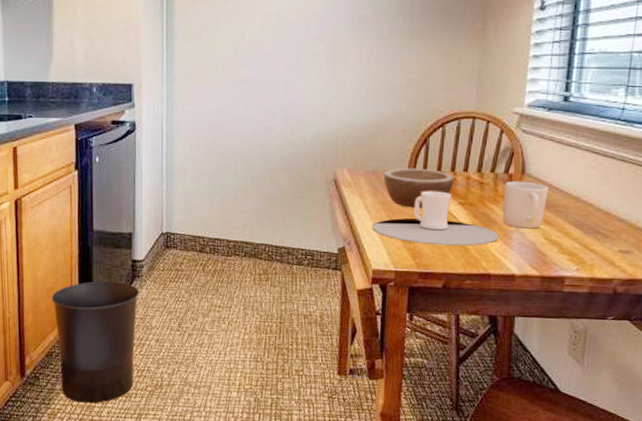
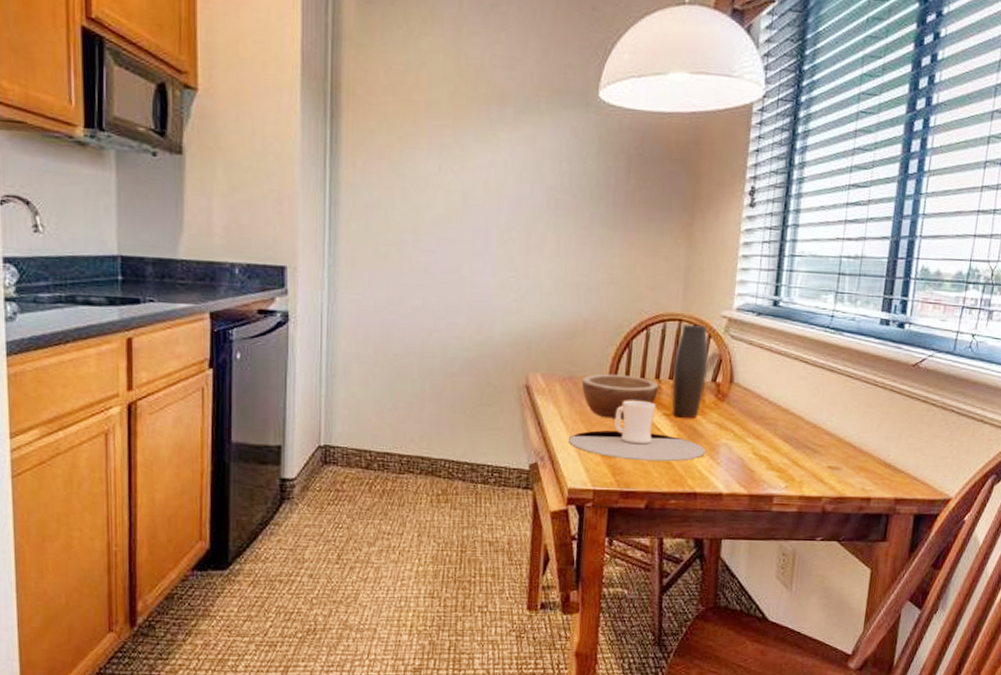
waste bin: present [51,281,139,403] -> none [174,504,288,656]
vase: none [466,121,501,206] -> present [672,324,709,418]
mug: present [502,181,548,229] -> none [709,390,757,443]

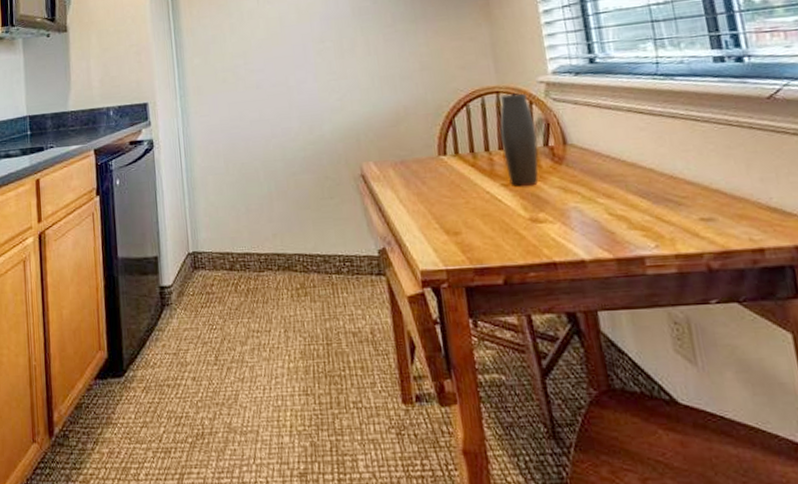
placemat: present [569,430,706,462] -> none [412,205,555,236]
bowl: present [581,373,659,419] -> none [412,151,491,196]
mug: present [614,400,656,445] -> none [452,174,496,219]

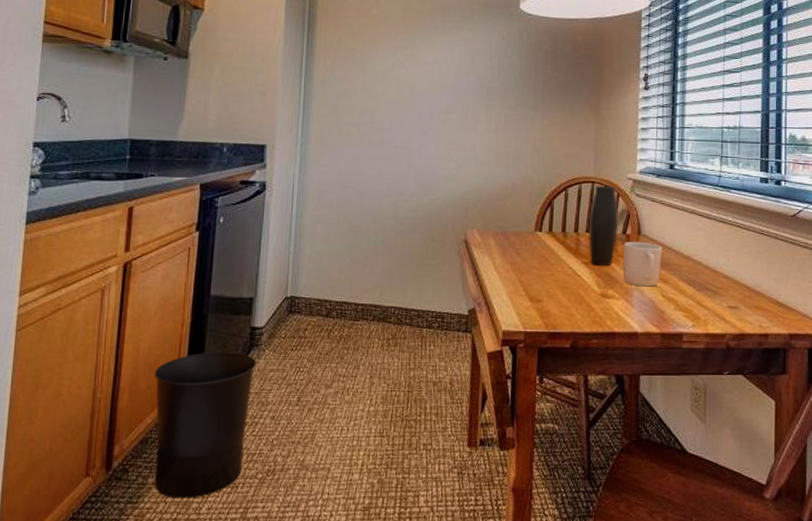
waste bin: none [78,312,172,464] -> present [154,351,256,498]
mug: none [547,152,602,206] -> present [622,241,662,287]

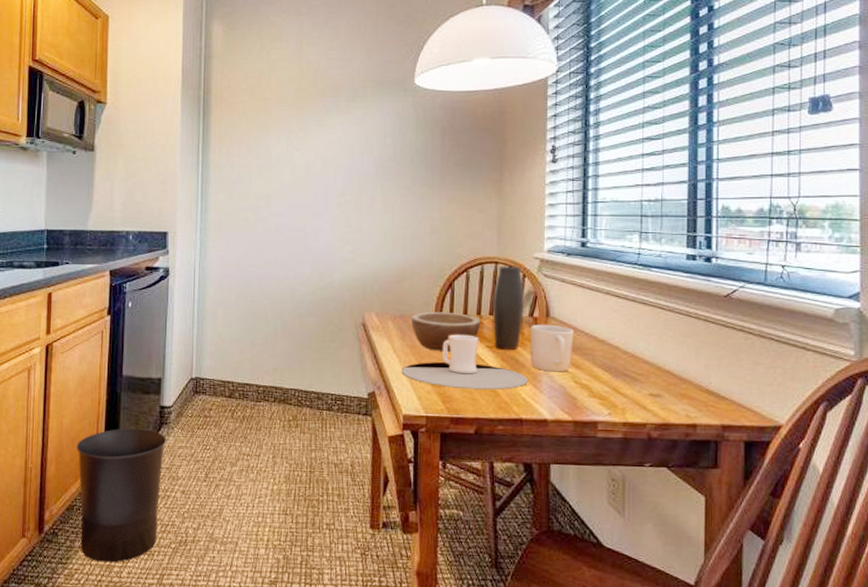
placemat: none [502,277,621,305] -> present [402,361,528,390]
bowl: none [511,228,578,268] -> present [410,311,481,351]
mug: none [541,251,576,290] -> present [442,334,479,374]

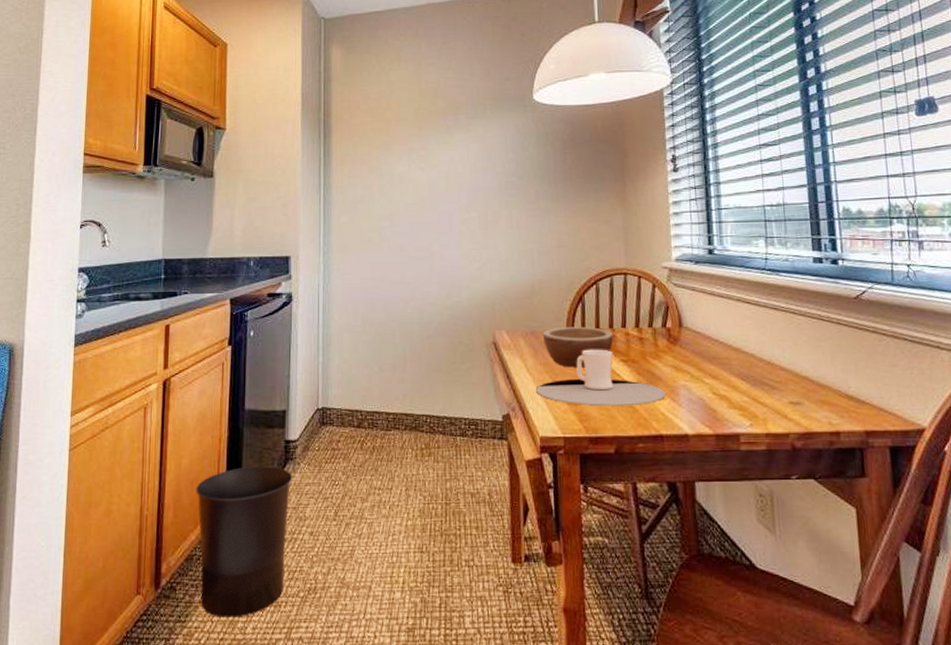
vase: present [492,266,524,350] -> none [624,276,657,363]
mug: present [530,324,573,372] -> none [664,334,709,384]

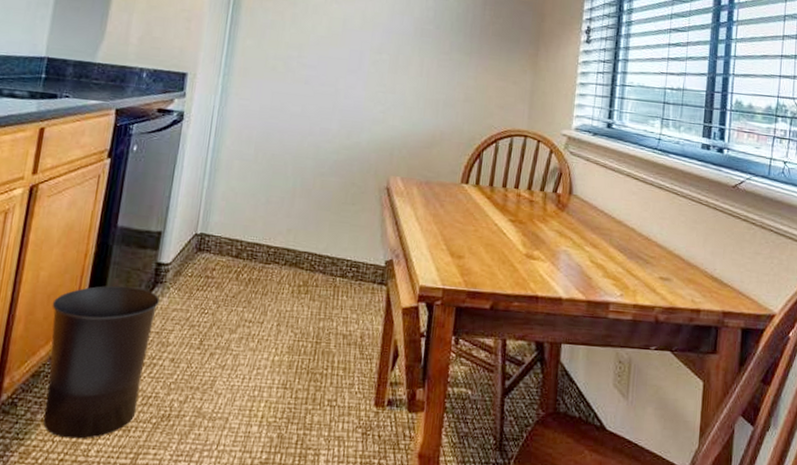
placemat: present [536,378,666,407] -> none [423,232,547,266]
bowl: present [542,326,614,368] -> none [436,180,506,223]
mug: present [576,349,614,391] -> none [464,205,503,248]

